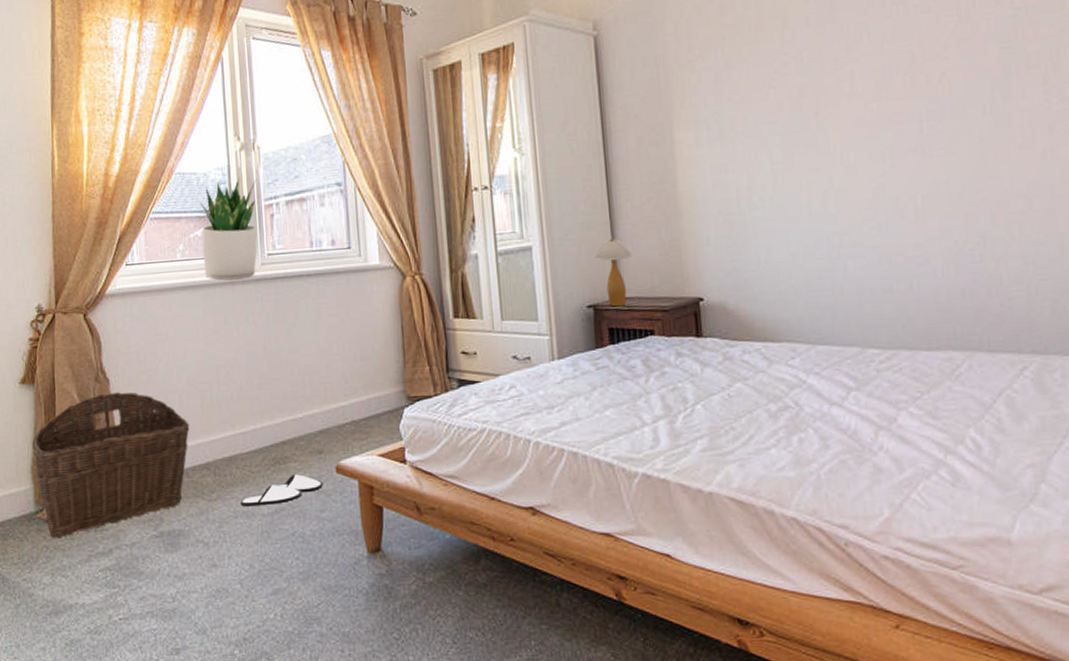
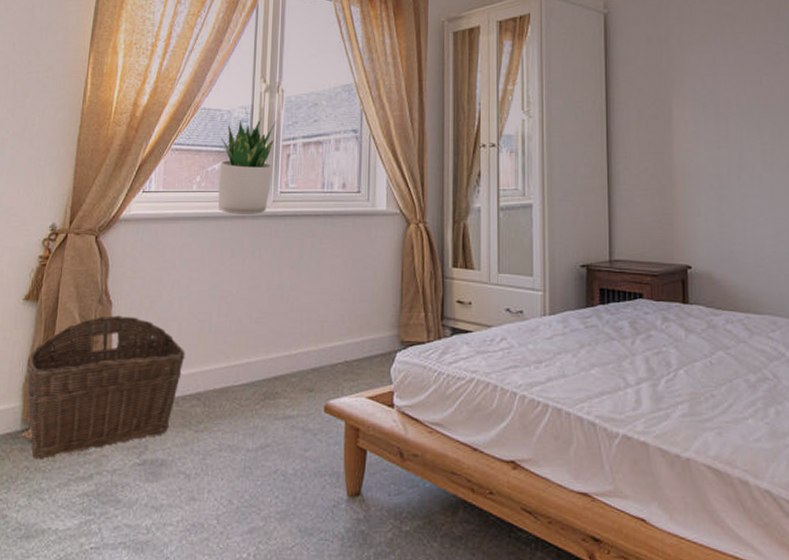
slippers: present [240,474,323,506] -> none [226,411,310,440]
table lamp: present [594,234,633,307] -> none [590,198,627,268]

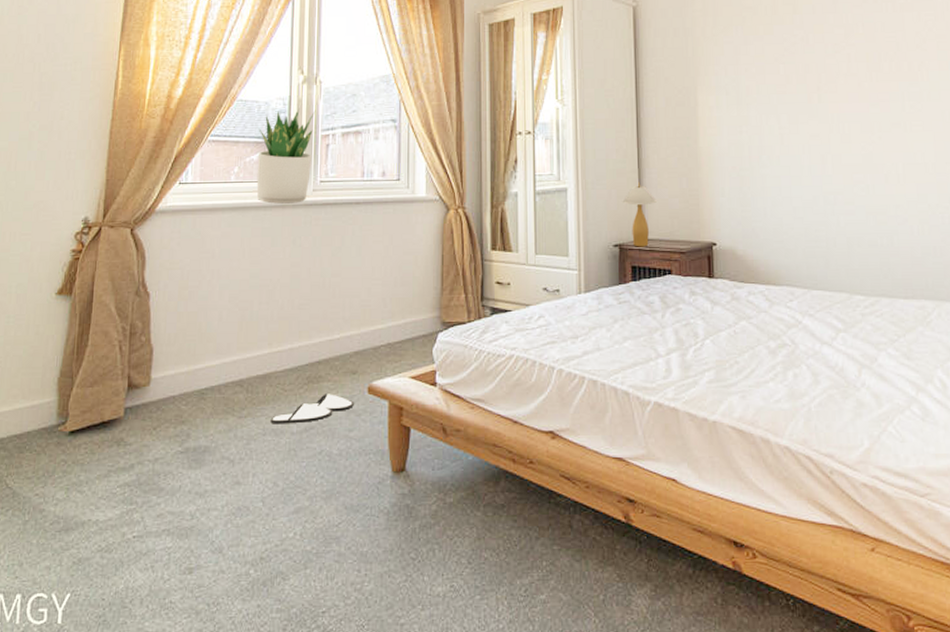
wicker basket: present [26,315,185,460] -> none [61,307,227,453]
slippers: none [226,411,310,440] -> present [270,394,354,423]
table lamp: none [590,198,627,268] -> present [622,181,657,247]

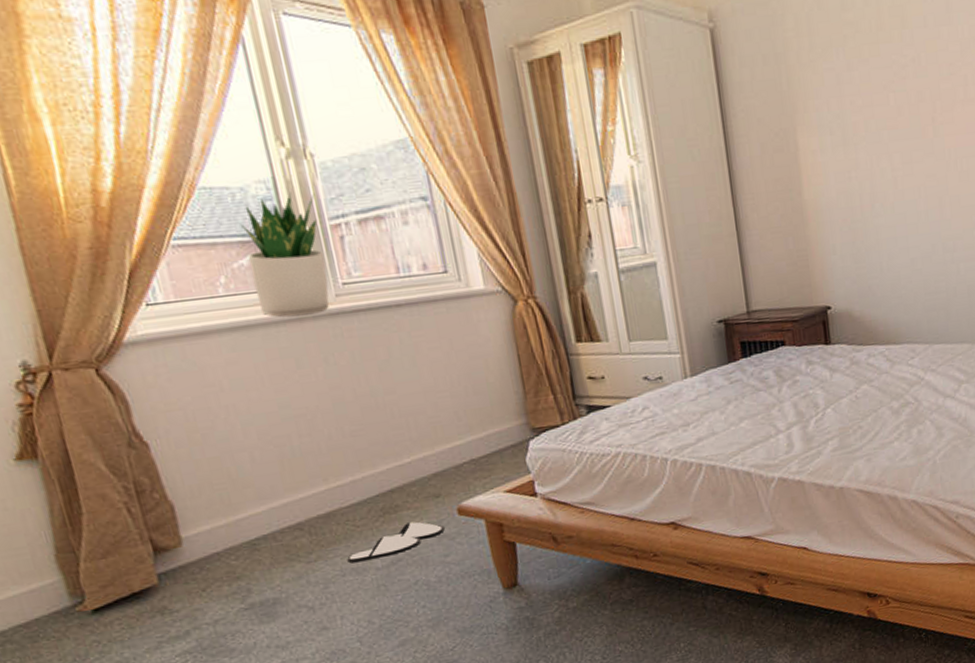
table lamp: present [622,181,657,247] -> none [722,246,762,321]

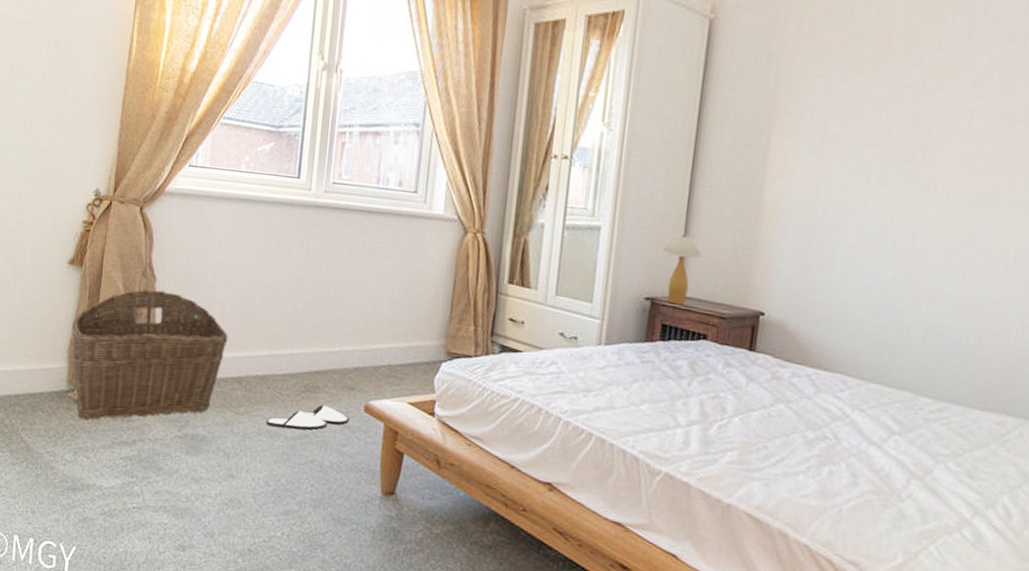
wicker basket: none [49,455,273,631] -> present [72,289,228,421]
planter: present [242,192,329,318] -> none [267,98,334,204]
table lamp: none [722,246,762,321] -> present [662,230,703,305]

